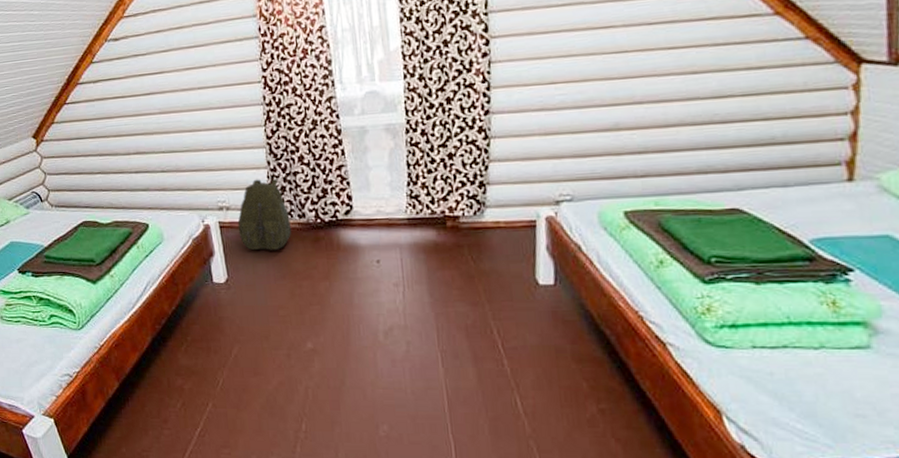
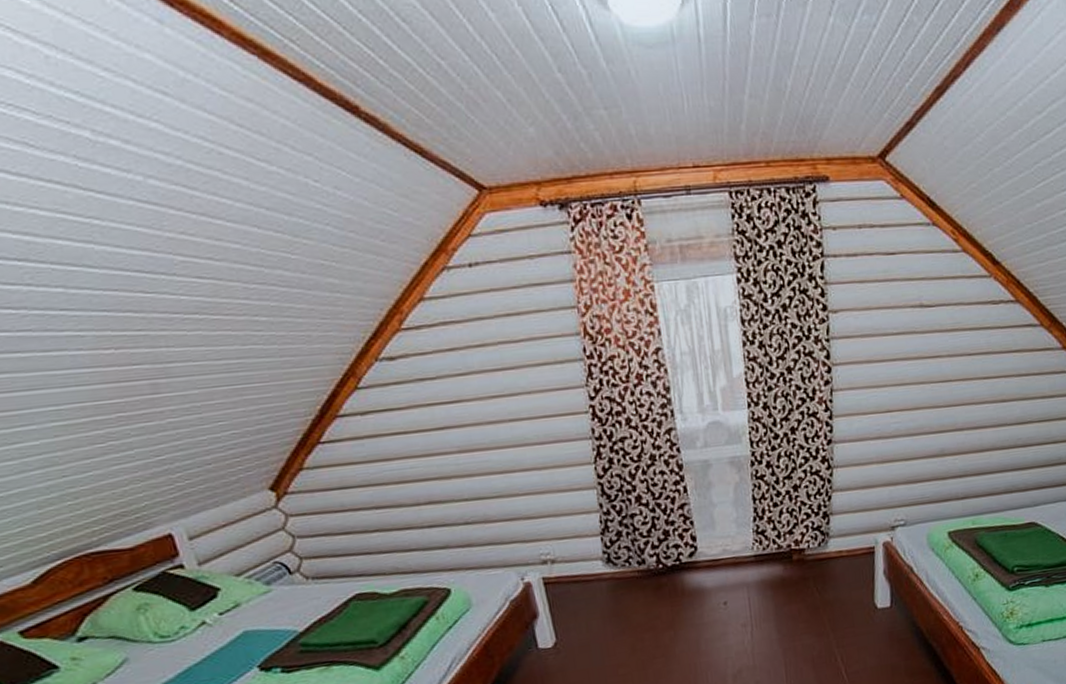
backpack: present [237,179,292,250] -> none [566,523,631,606]

